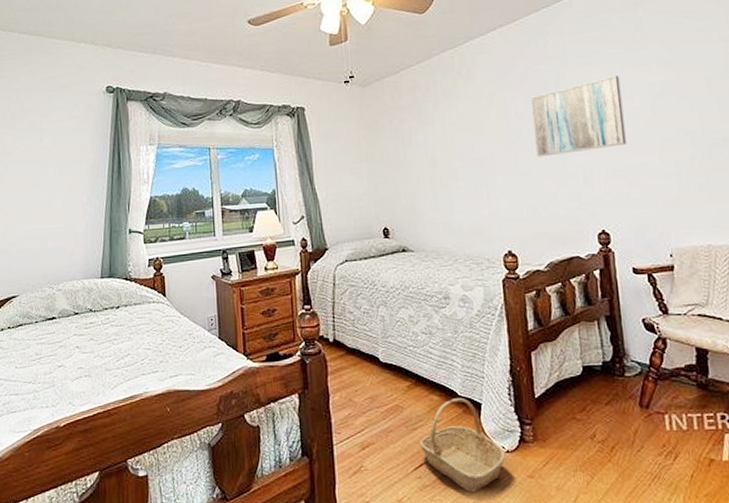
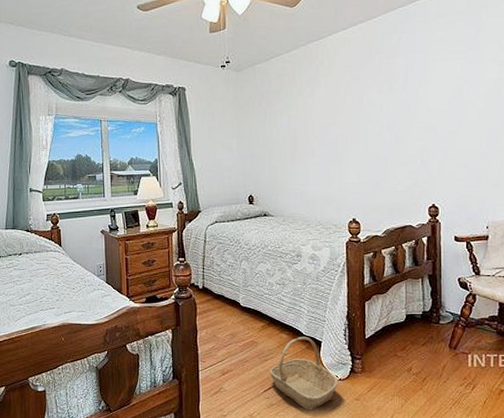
wall art: present [531,75,627,157] -> none [382,70,460,140]

